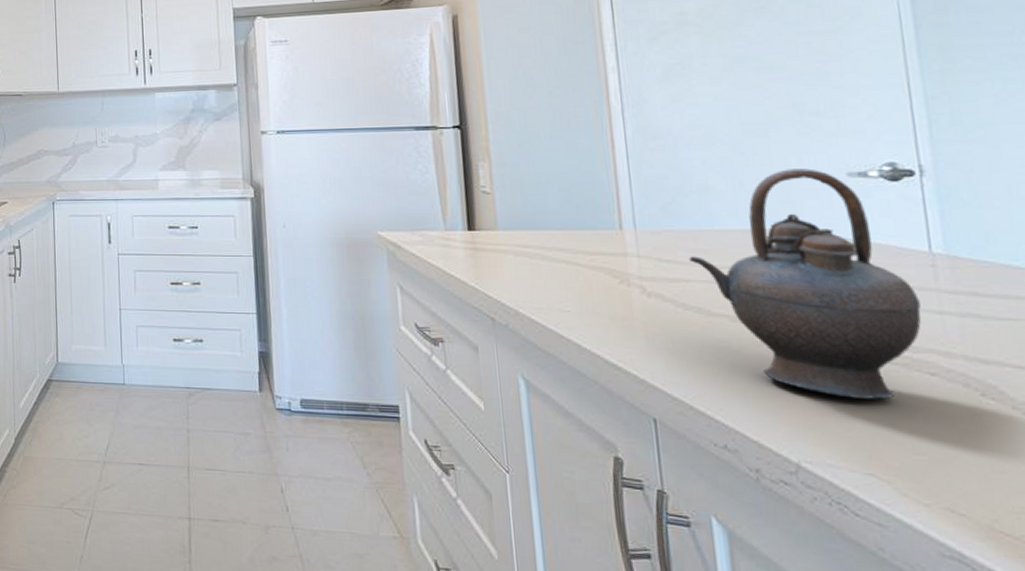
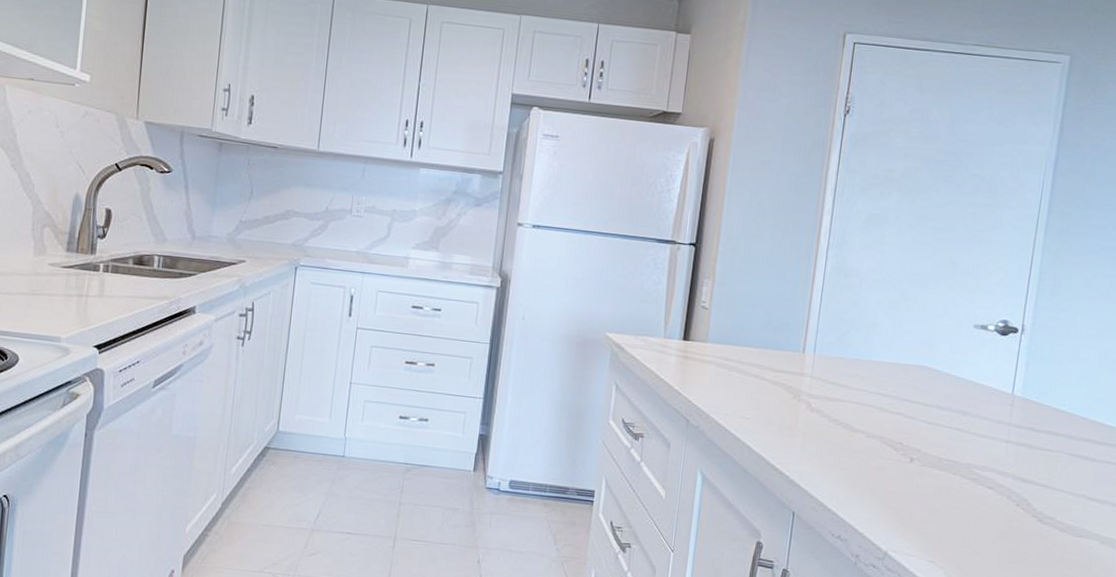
teapot: present [688,168,922,400] -> none [848,316,996,505]

